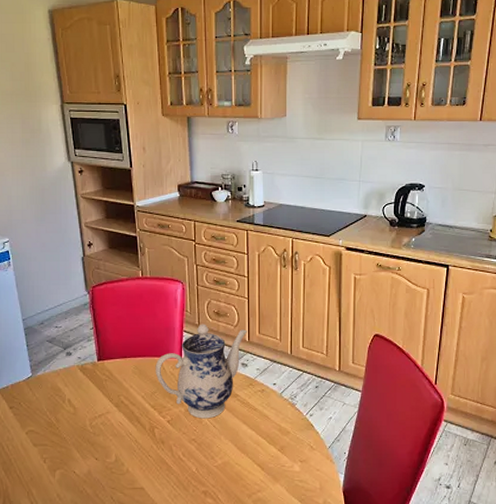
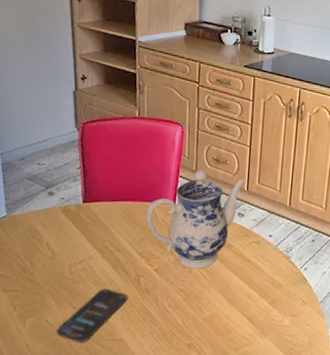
smartphone: none [83,440,144,491] -> present [57,288,127,342]

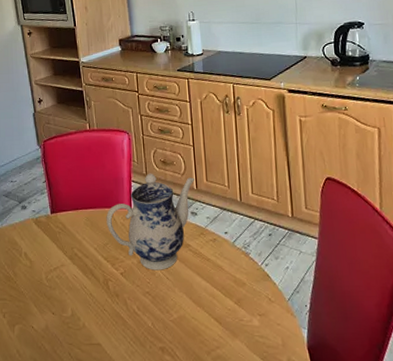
smartphone: present [57,288,127,342] -> none [41,294,99,347]

